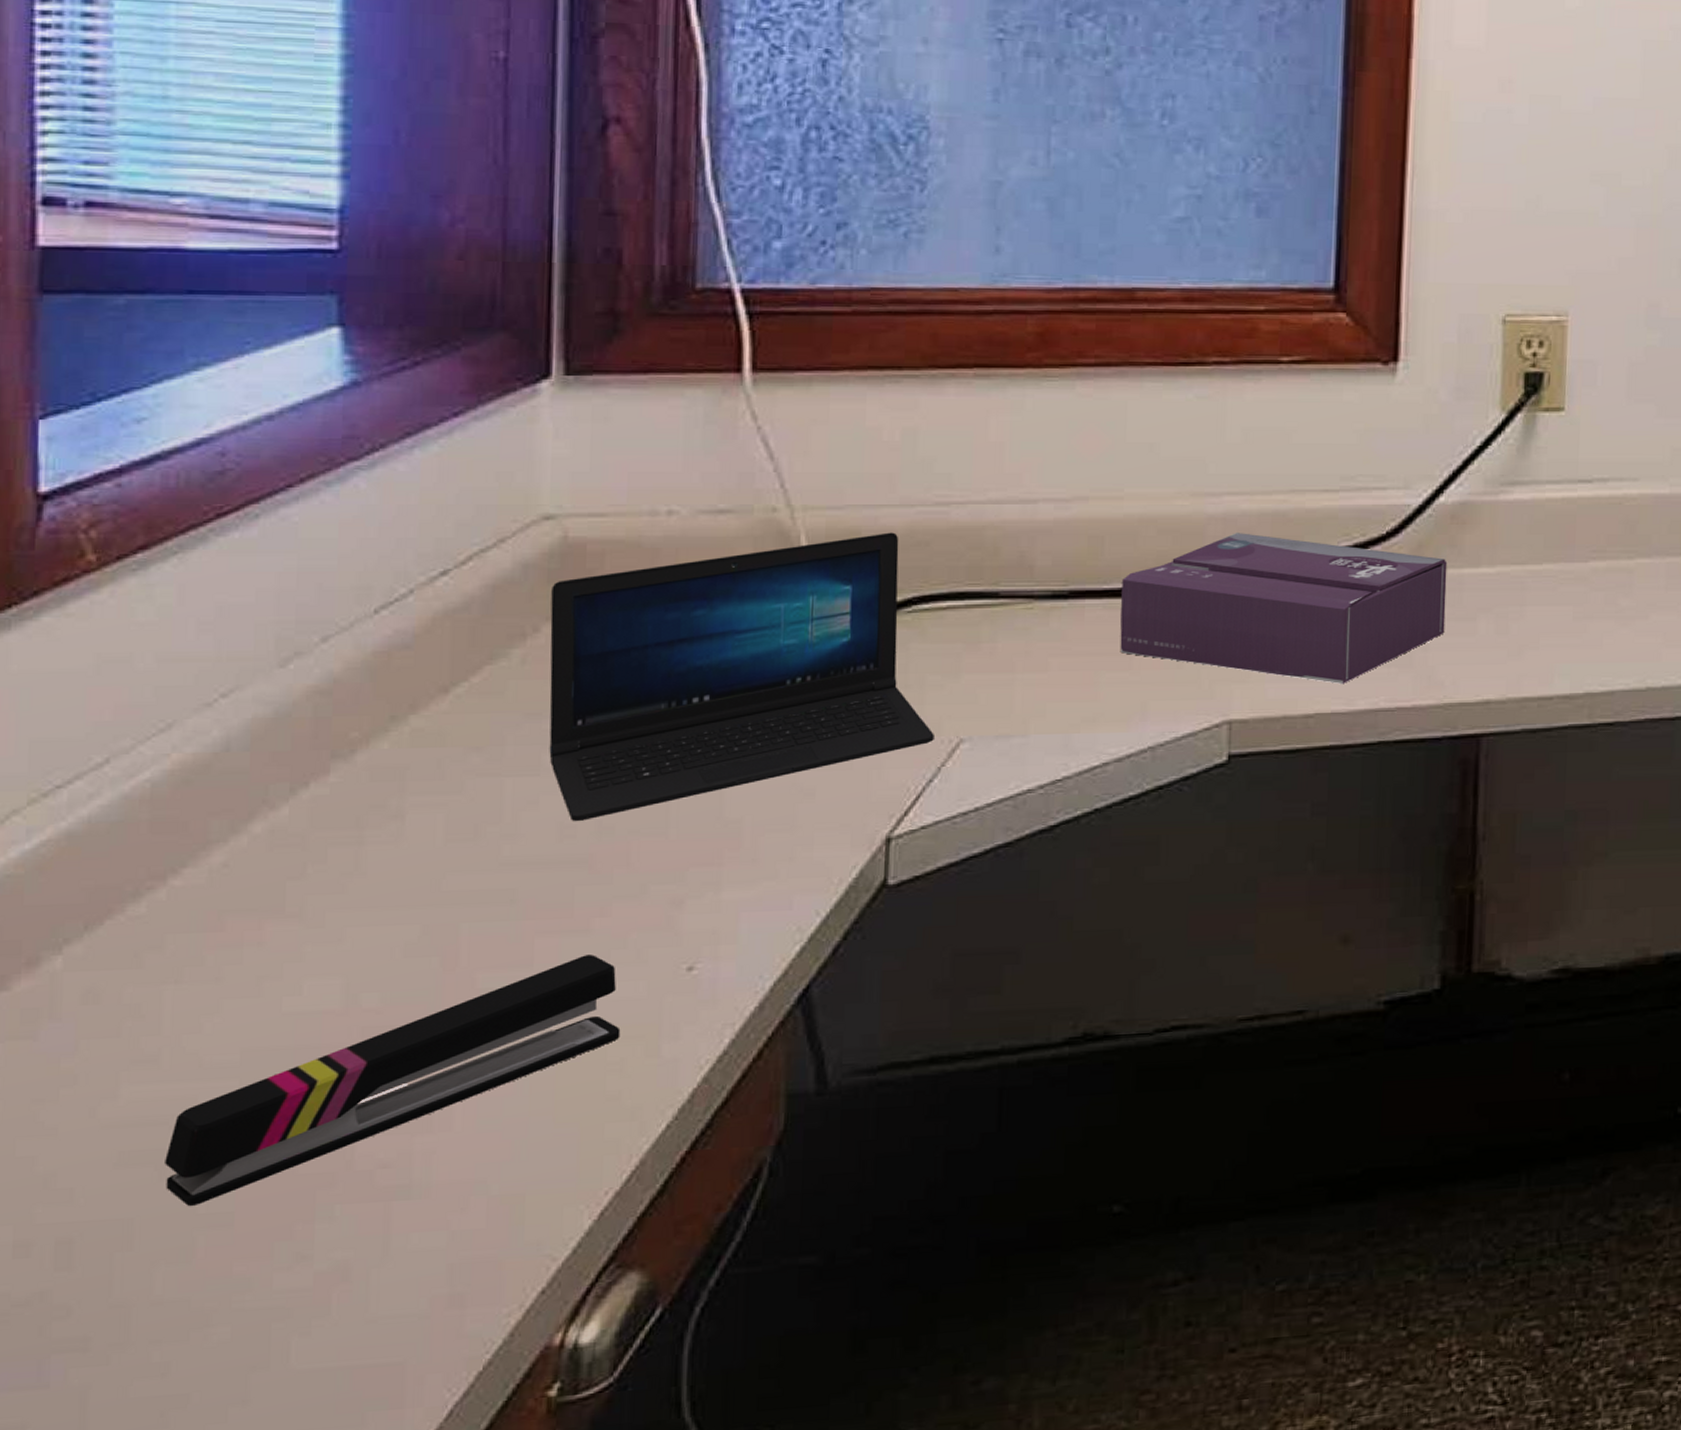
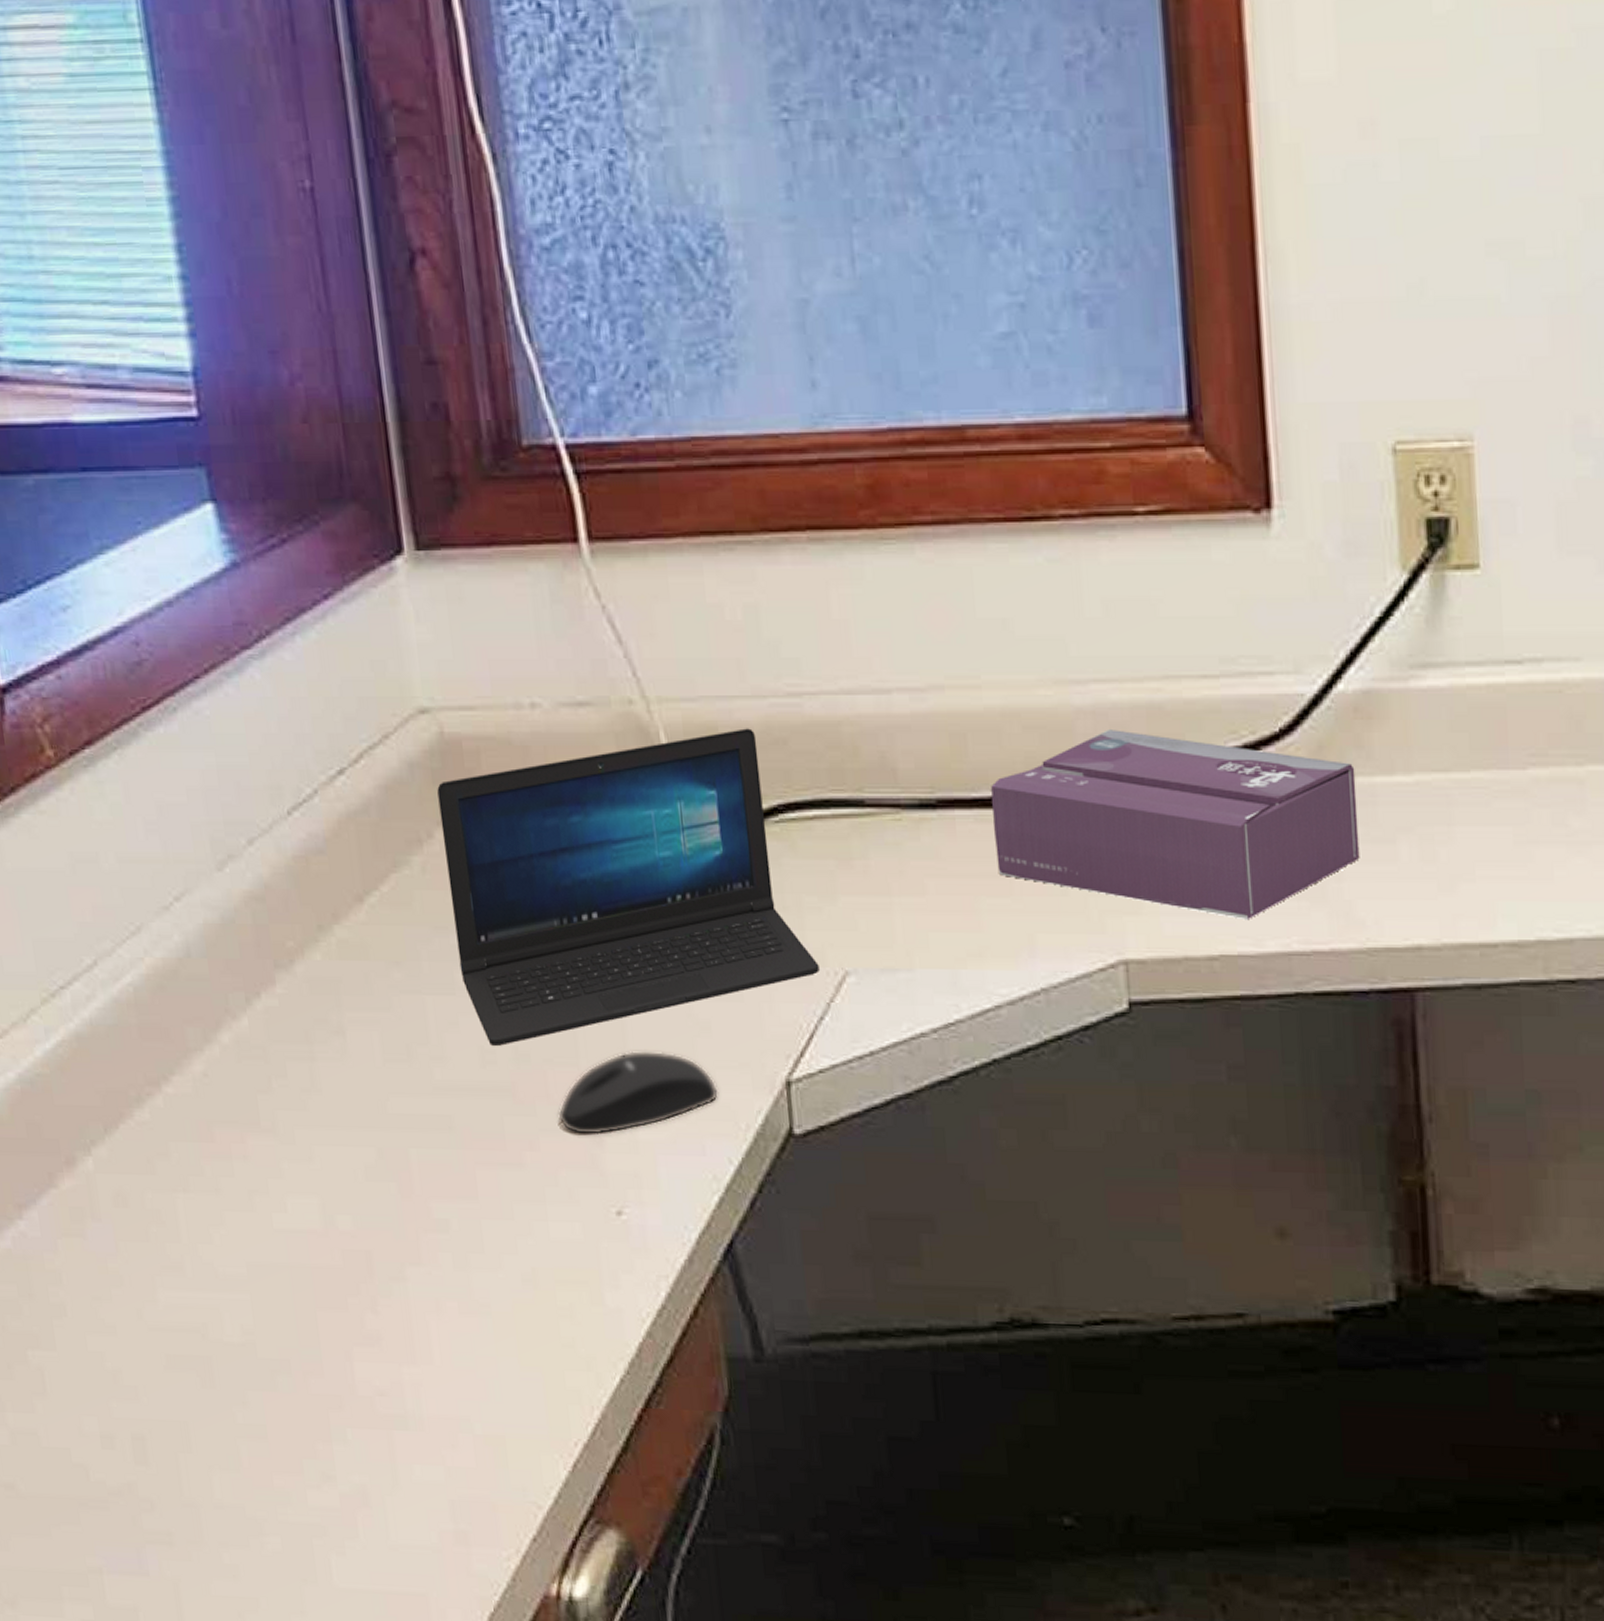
stapler: present [165,955,621,1206] -> none [203,1190,566,1415]
mouse: none [637,817,815,899] -> present [558,1050,719,1136]

